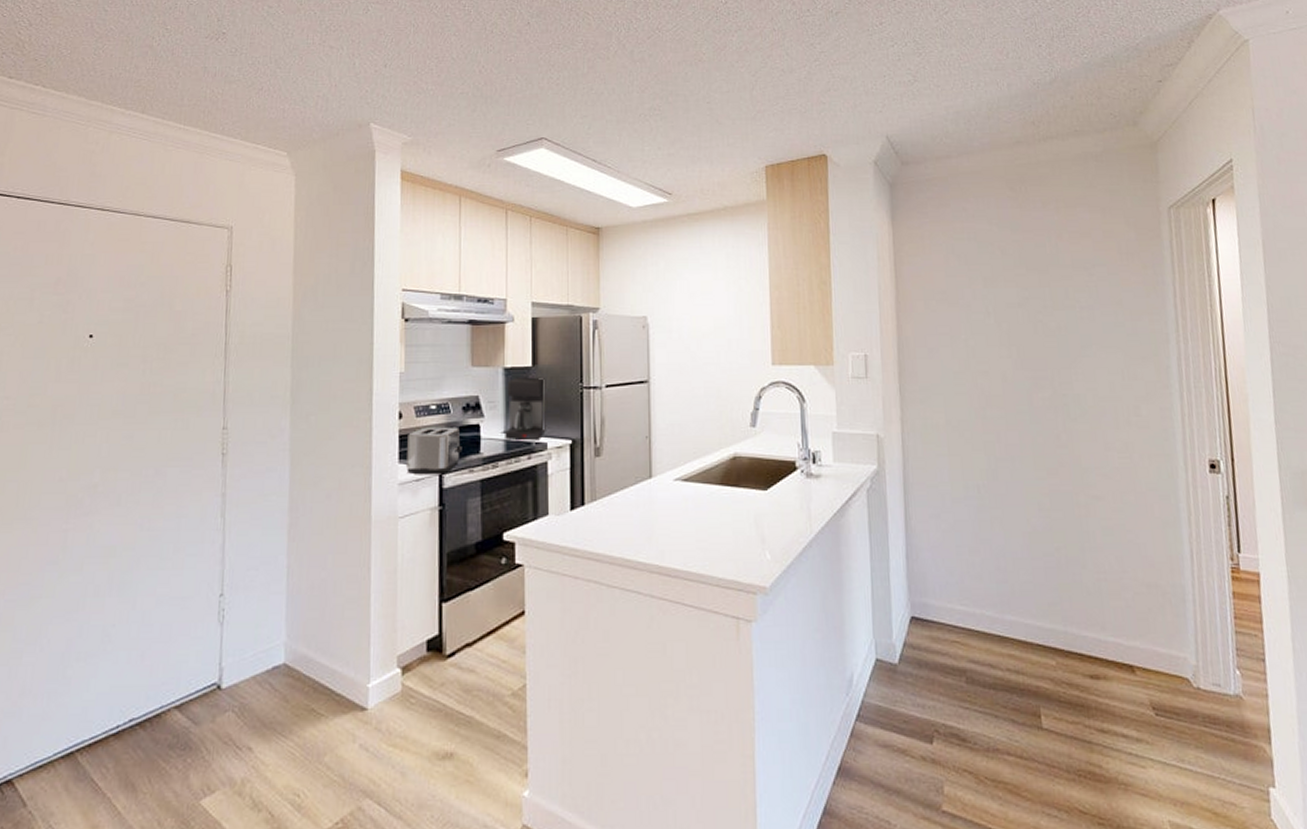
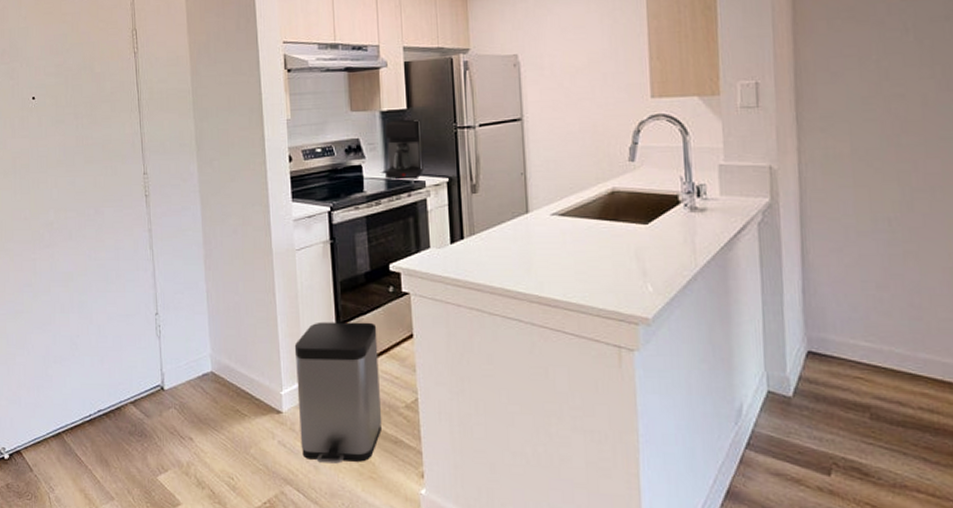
pedal bin: none [387,598,485,768] -> present [294,322,382,464]
toaster: present [406,426,462,474] -> none [298,168,347,211]

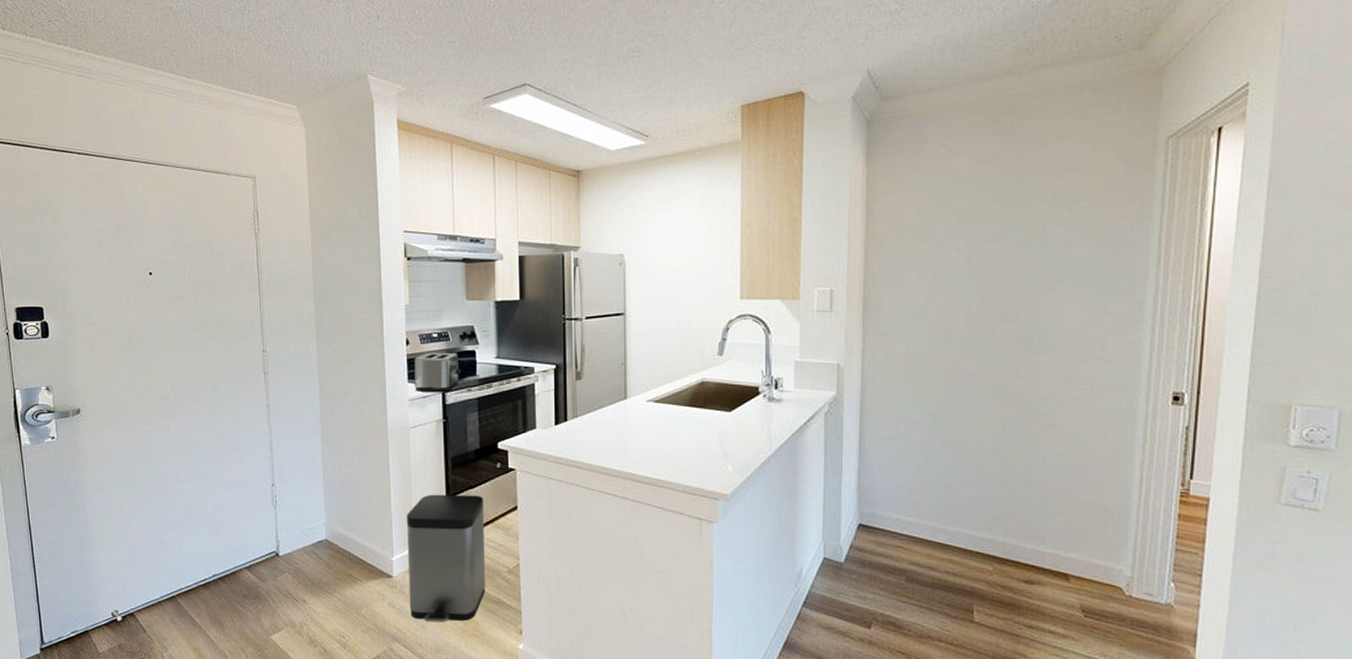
toaster: none [298,168,347,211] -> present [414,352,461,392]
coffee maker: present [385,119,423,179] -> none [497,309,533,364]

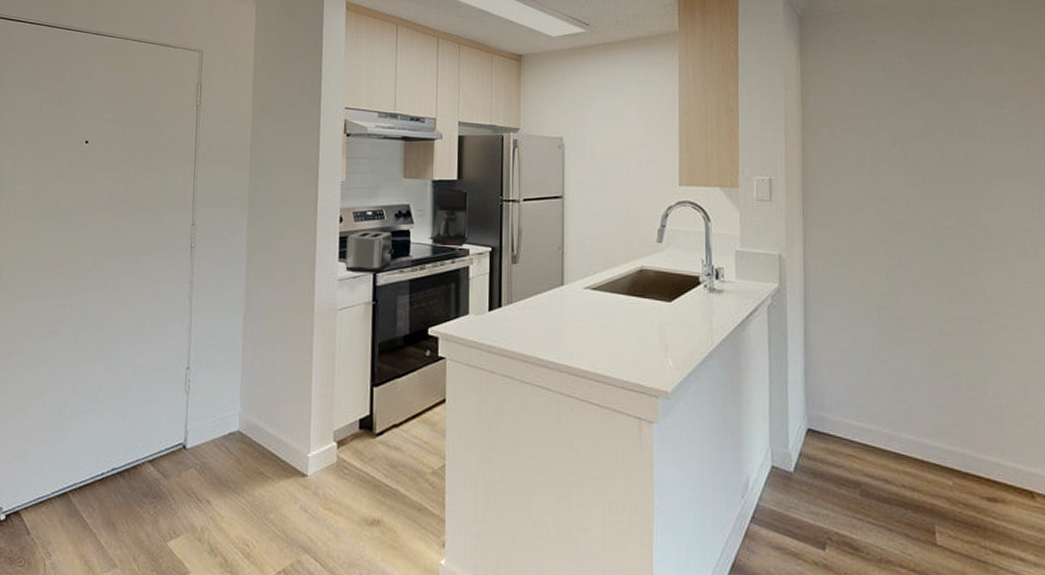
pedal bin: present [406,494,486,623] -> none [323,383,411,531]
coffee maker: none [497,309,533,364] -> present [432,189,470,246]

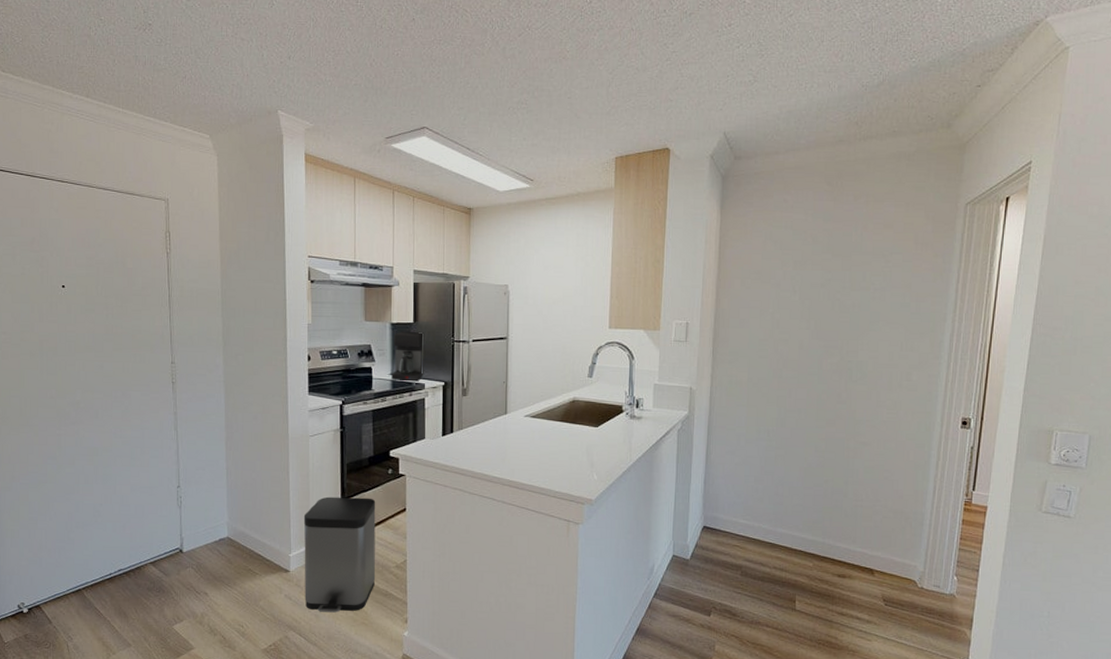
pedal bin: none [323,383,411,531] -> present [303,496,376,613]
toaster: present [345,230,394,272] -> none [315,368,358,404]

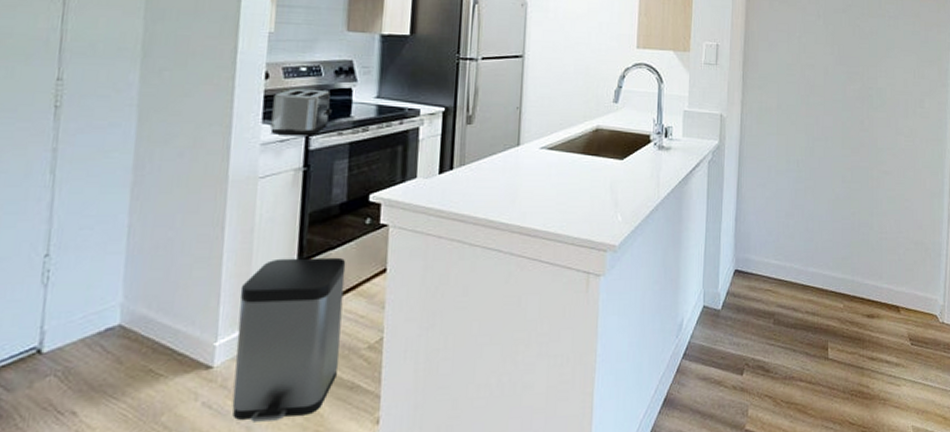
toaster: none [315,368,358,404] -> present [270,88,332,135]
coffee maker: present [391,331,425,381] -> none [377,44,423,105]

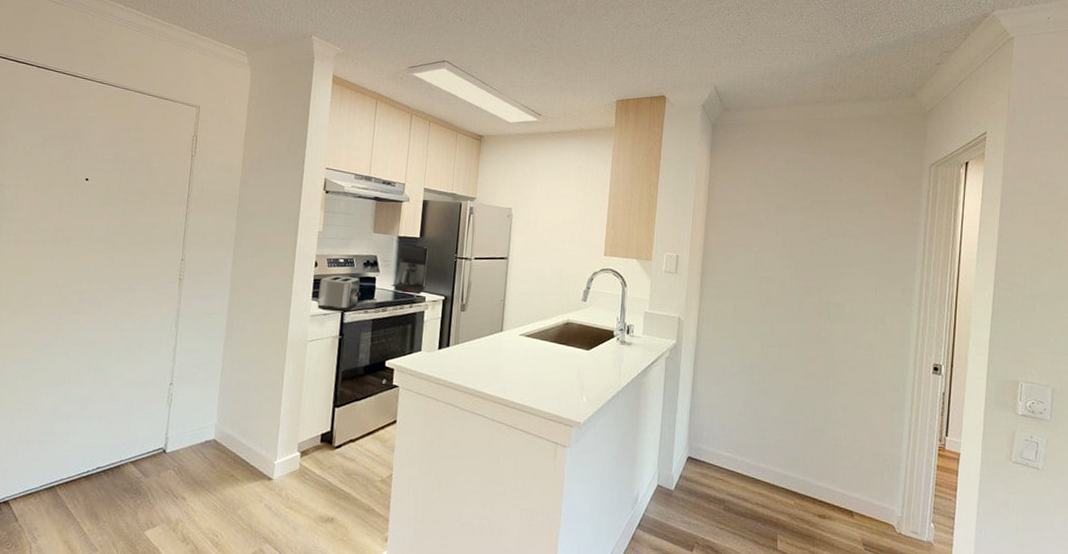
pedal bin: present [232,257,346,422] -> none [284,403,367,527]
coffee maker: none [377,44,423,105] -> present [394,244,430,293]

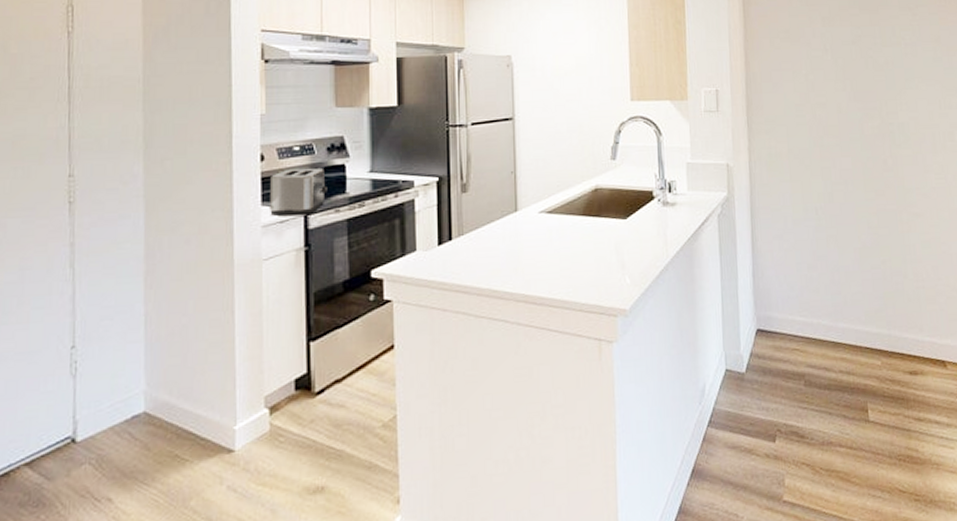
coffee maker: present [394,244,430,293] -> none [371,116,412,179]

